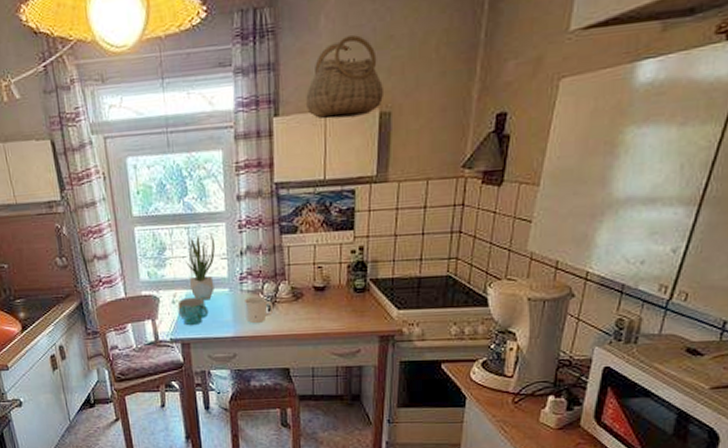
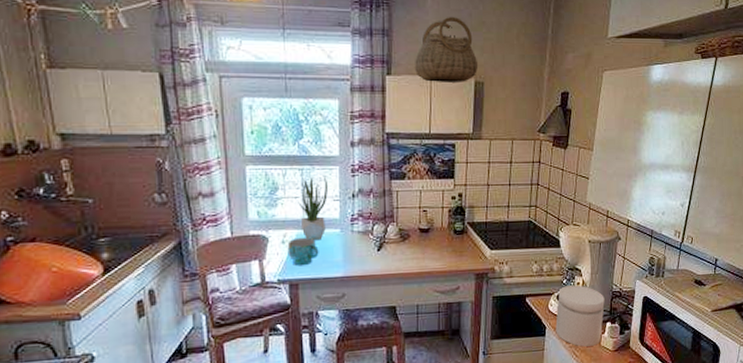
mug: present [243,296,274,324] -> none [354,237,383,264]
jar: none [479,351,547,422] -> present [555,285,605,347]

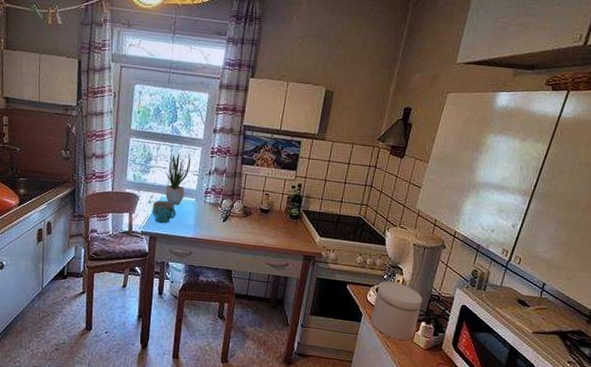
basket: present [415,17,477,82] -> none [275,34,330,90]

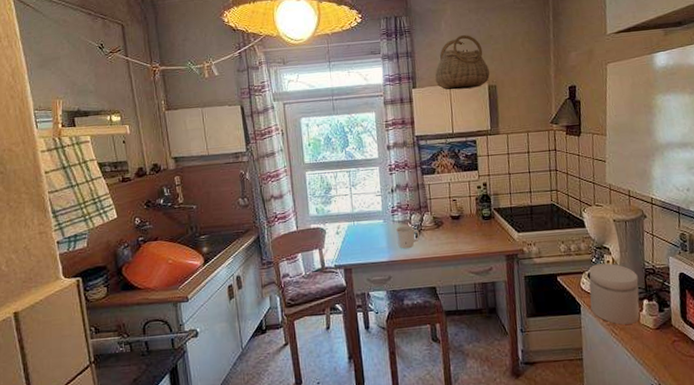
cup: present [152,200,177,224] -> none [341,228,367,253]
potted plant: present [165,152,191,206] -> none [347,176,371,231]
mug: none [204,208,228,231] -> present [395,225,421,250]
basket: none [275,34,330,90] -> present [435,35,490,90]

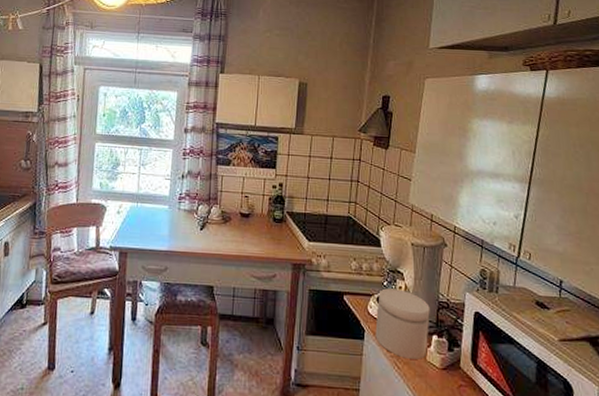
mug: present [395,225,421,250] -> none [179,215,205,241]
basket: present [435,35,490,90] -> none [245,27,302,83]

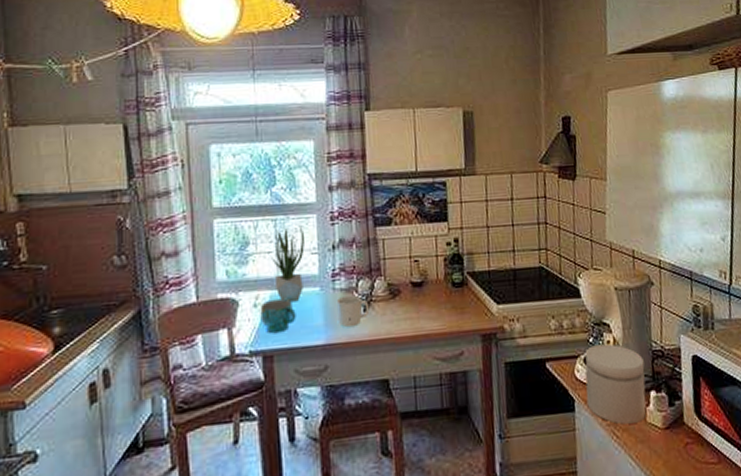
cup: none [121,209,148,236] -> present [260,298,296,334]
potted plant: none [135,156,161,215] -> present [271,227,305,303]
mug: none [179,215,205,241] -> present [336,295,370,328]

